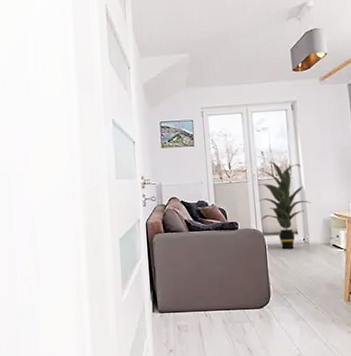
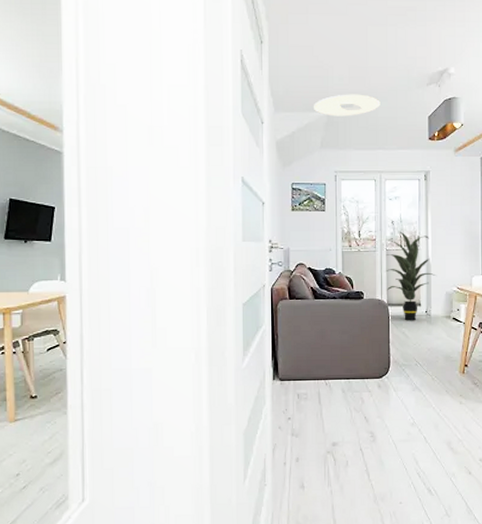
ceiling light: none [177,34,242,57] -> present [314,94,380,116]

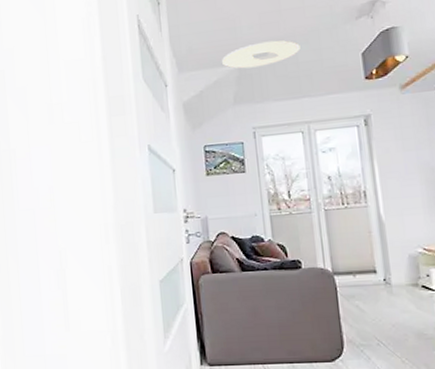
indoor plant: present [386,231,436,321] -> none [324,187,393,292]

